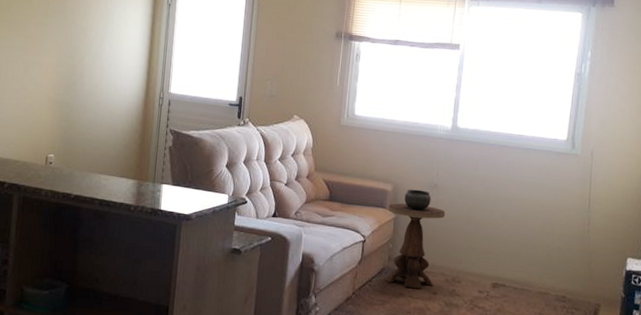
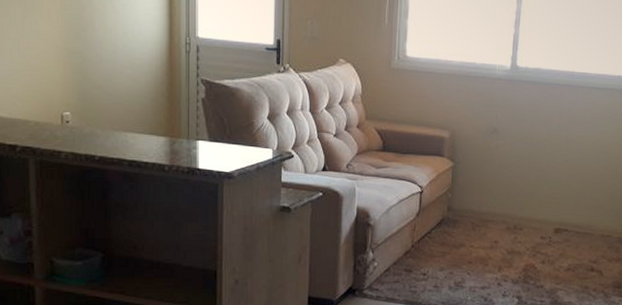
side table: present [386,189,446,289] -> none [445,135,506,238]

